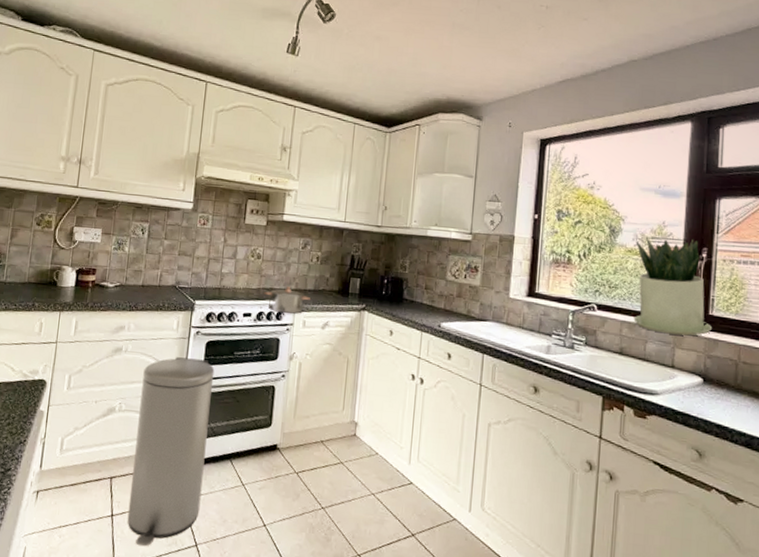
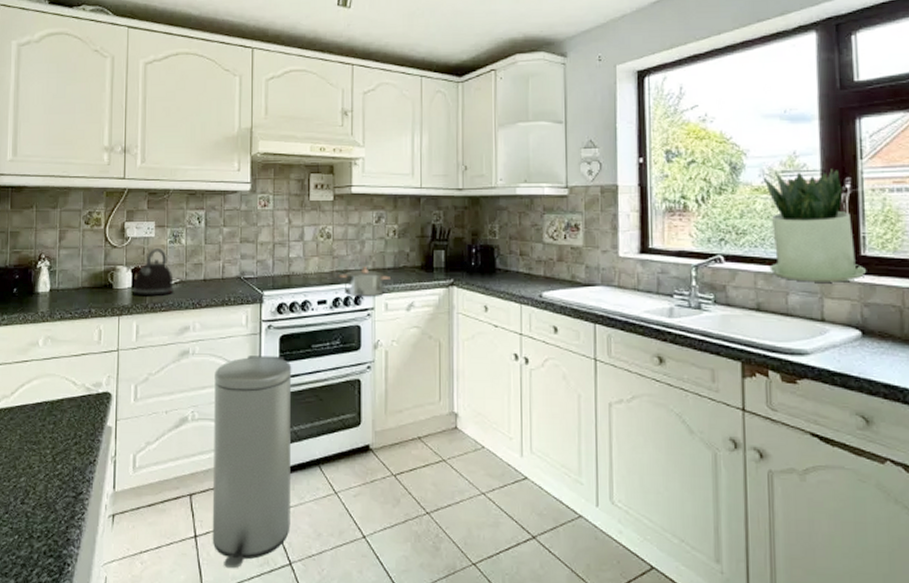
kettle: none [75,252,114,298] -> present [132,247,174,297]

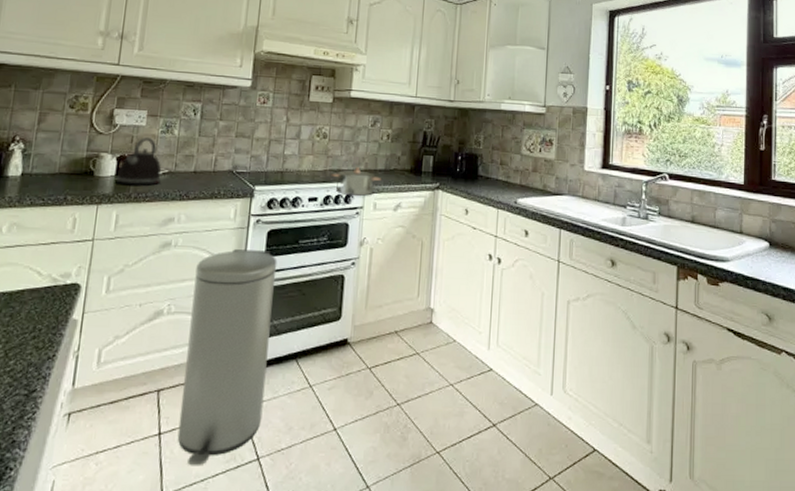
planter: present [763,168,867,282] -> none [702,106,776,201]

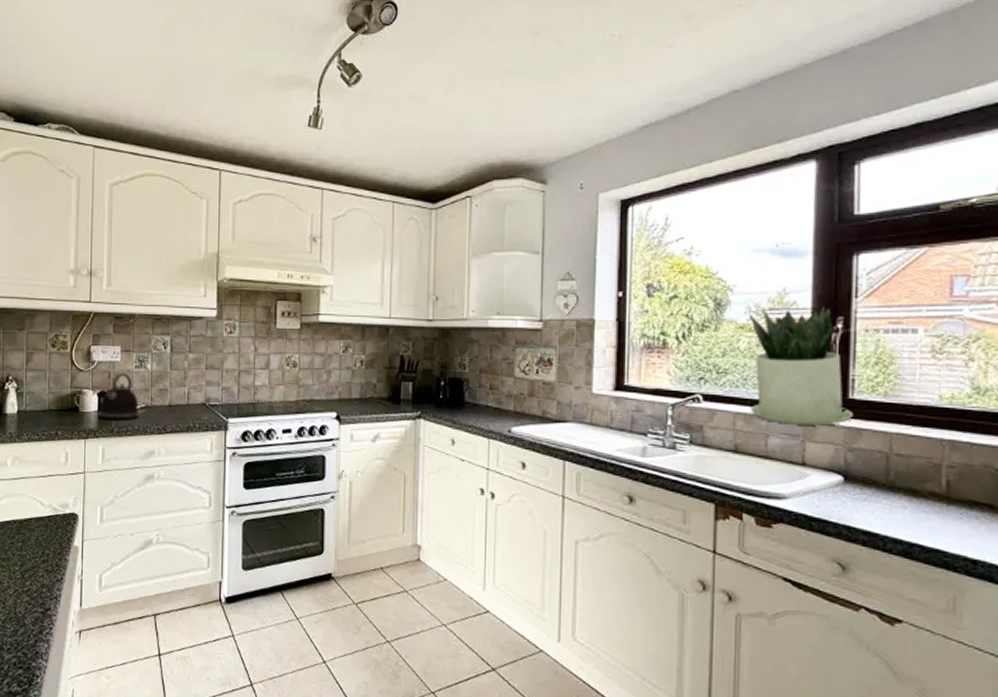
pedal bin: present [177,249,277,466] -> none [175,482,256,687]
cooking pot: present [331,166,382,196] -> none [304,395,358,427]
planter: none [702,106,776,201] -> present [749,307,854,426]

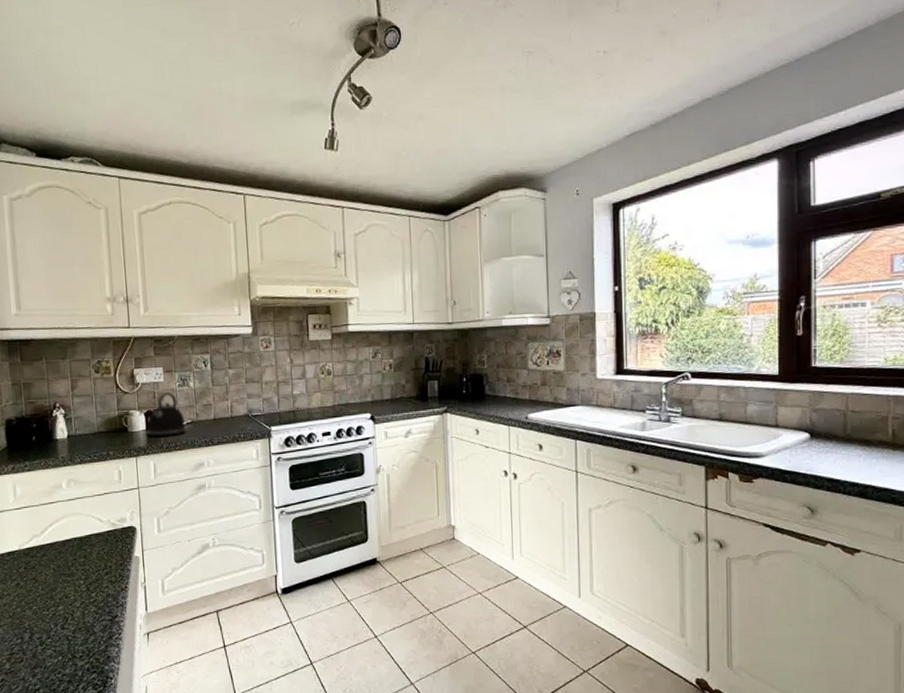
planter: present [749,307,854,426] -> none [727,288,817,393]

